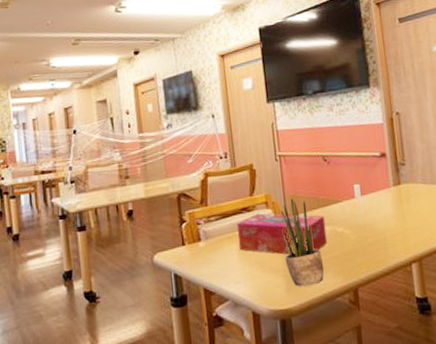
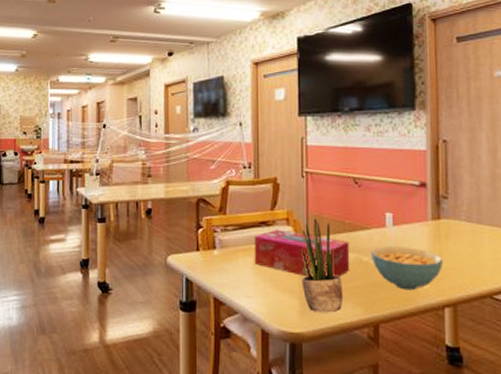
cereal bowl: none [344,213,407,254] -> present [370,246,444,291]

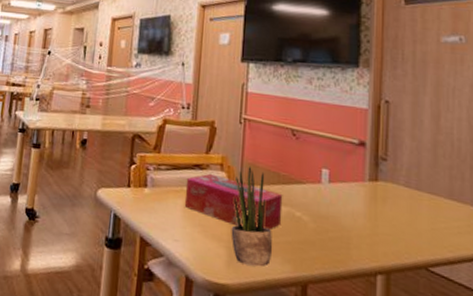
cereal bowl: present [370,246,444,291] -> none [303,203,379,253]

